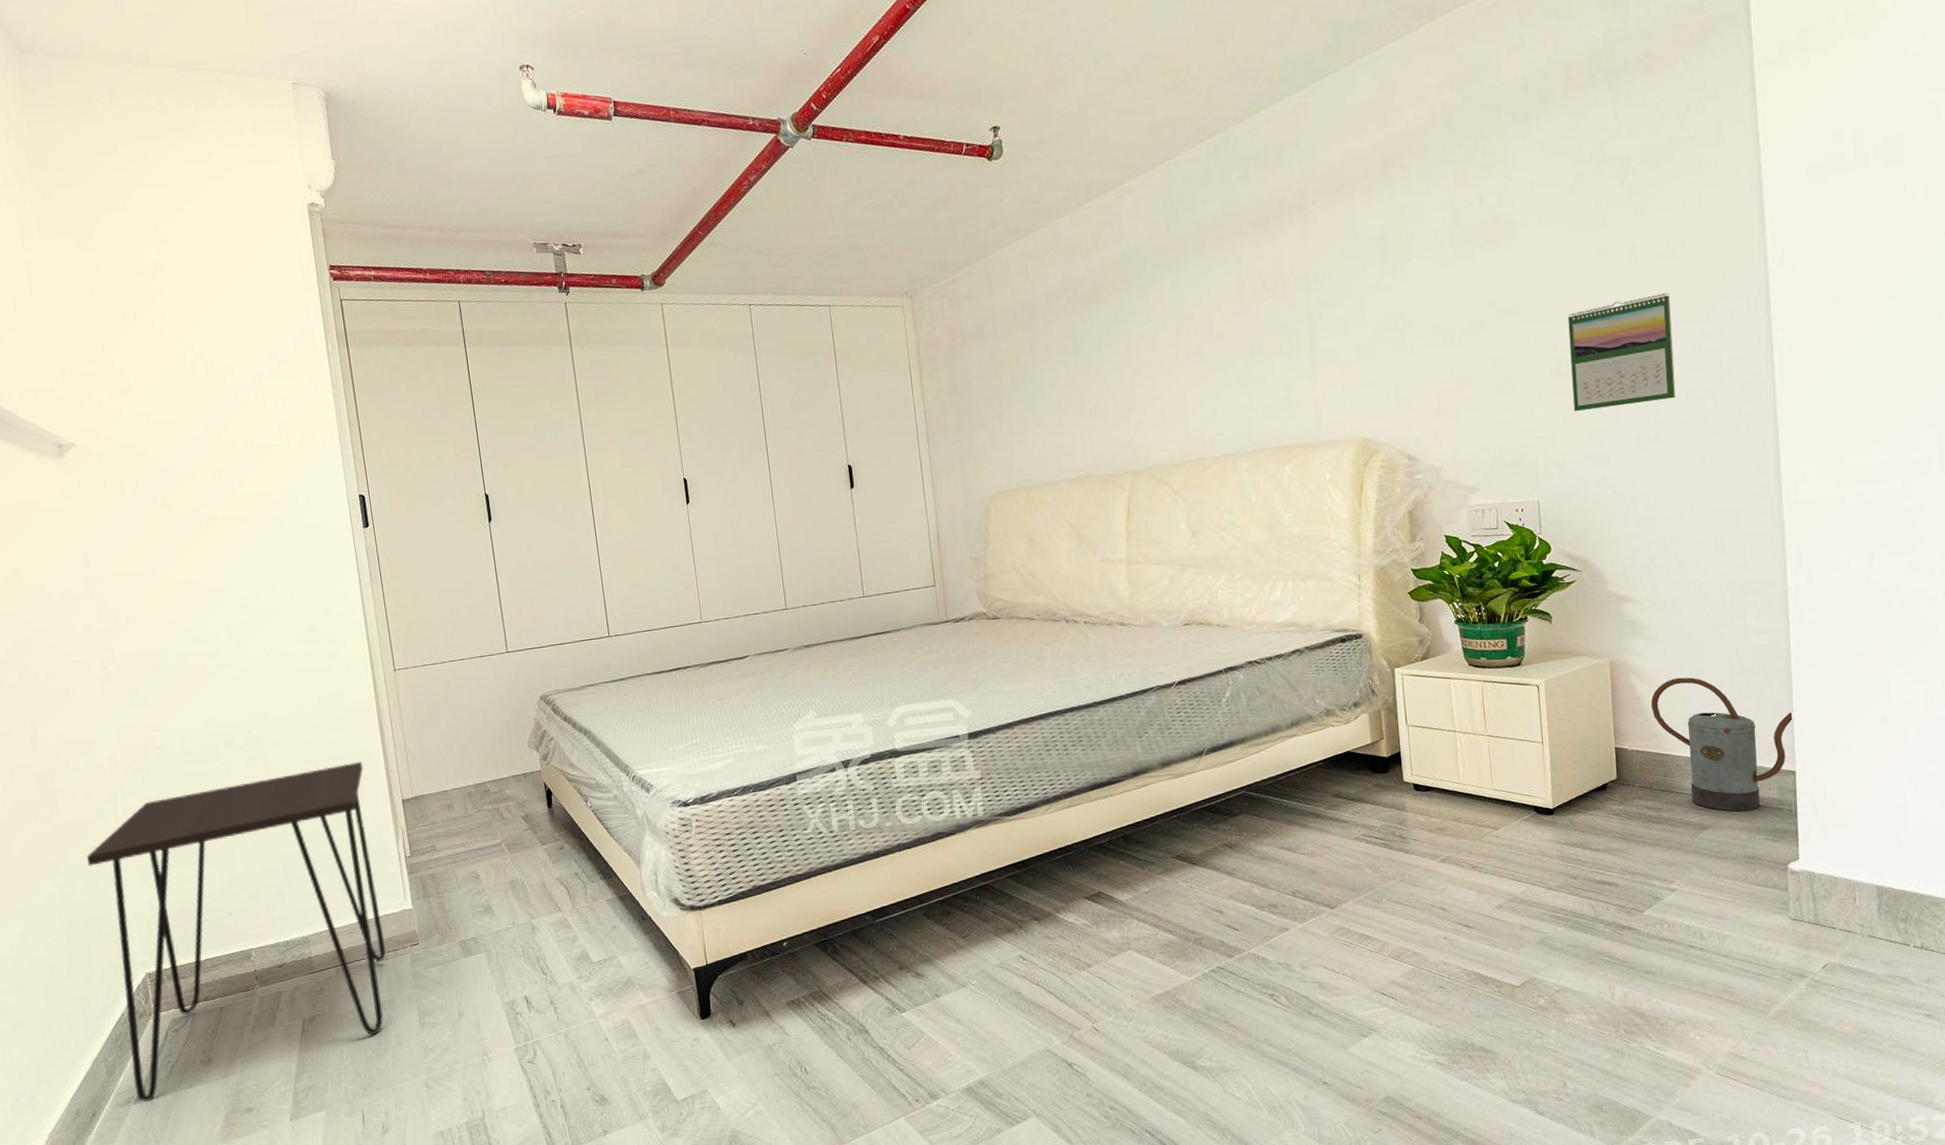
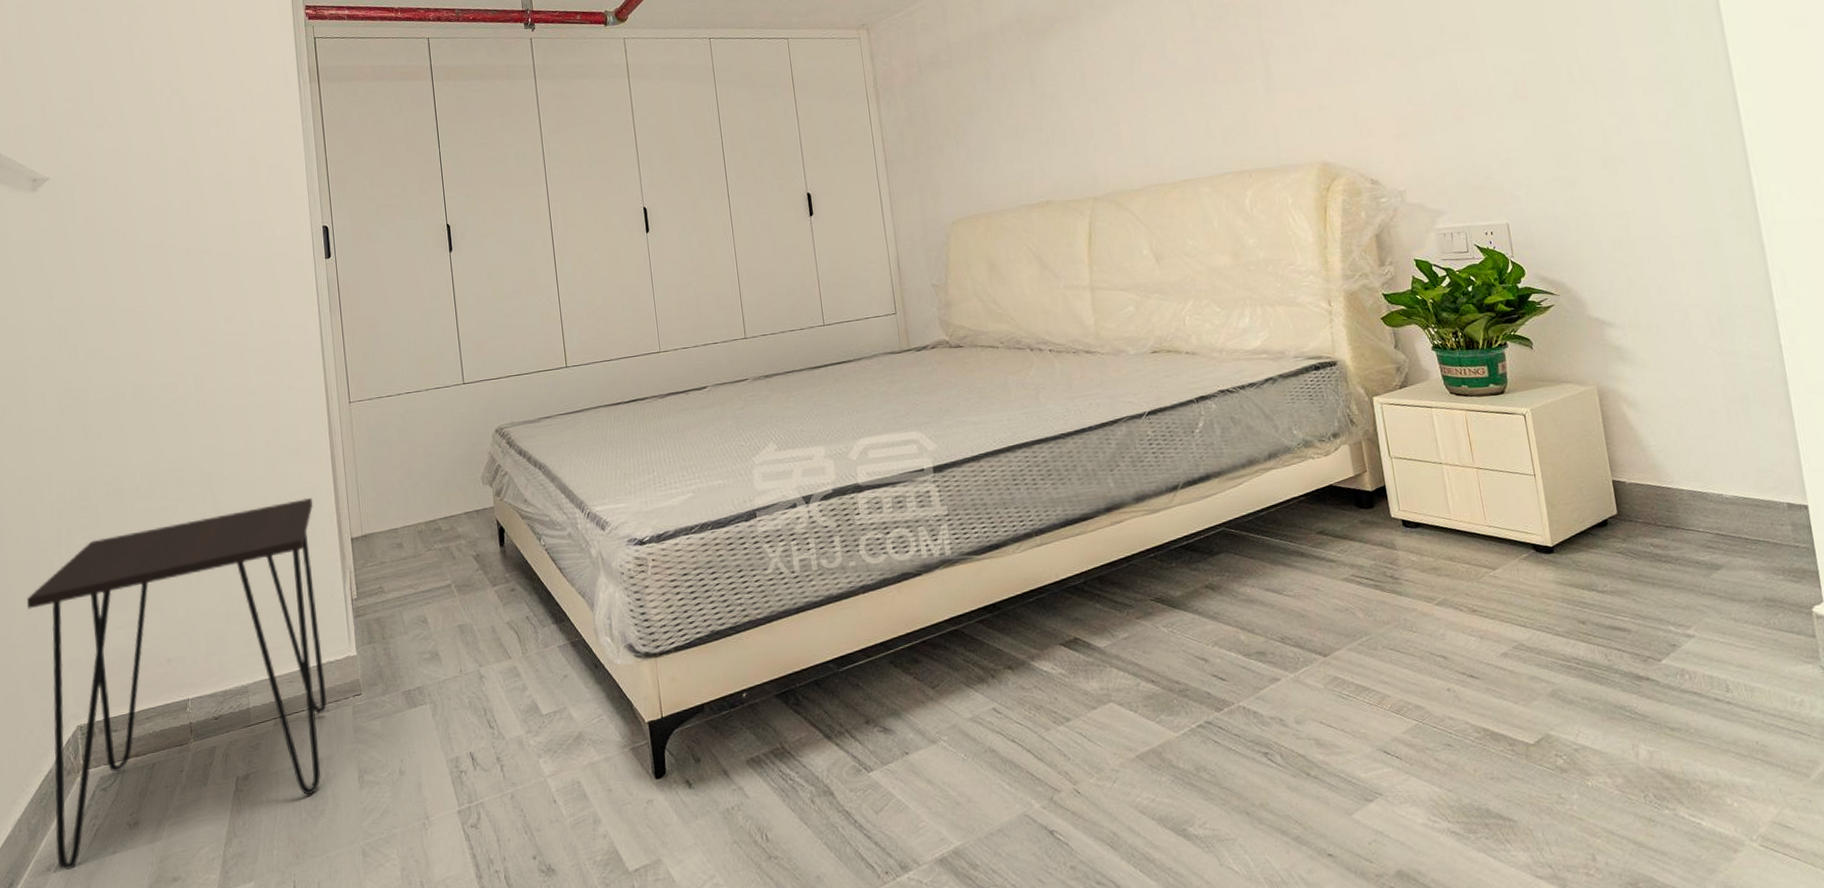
calendar: present [1567,292,1676,412] -> none [1520,17,1638,135]
watering can: present [1650,677,1794,812] -> none [1645,405,1800,550]

